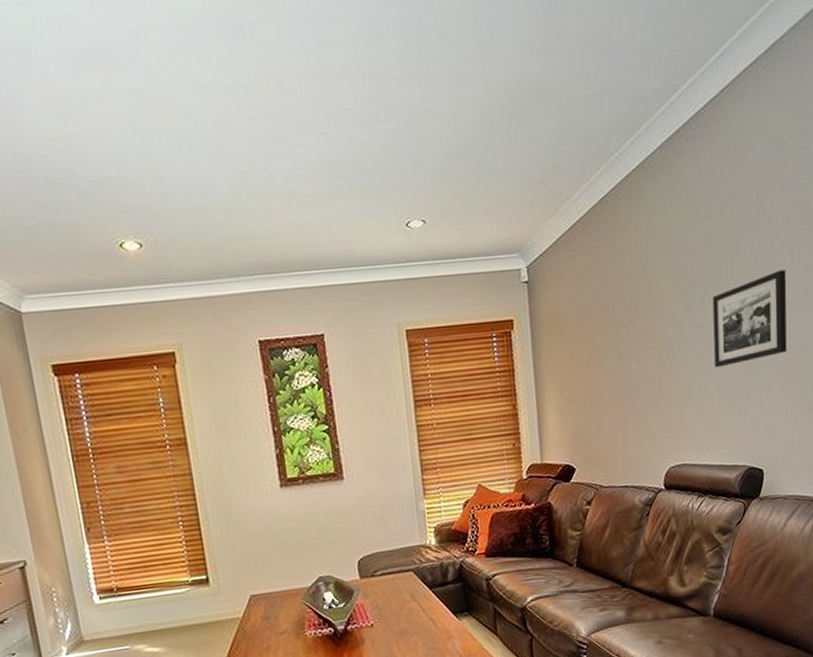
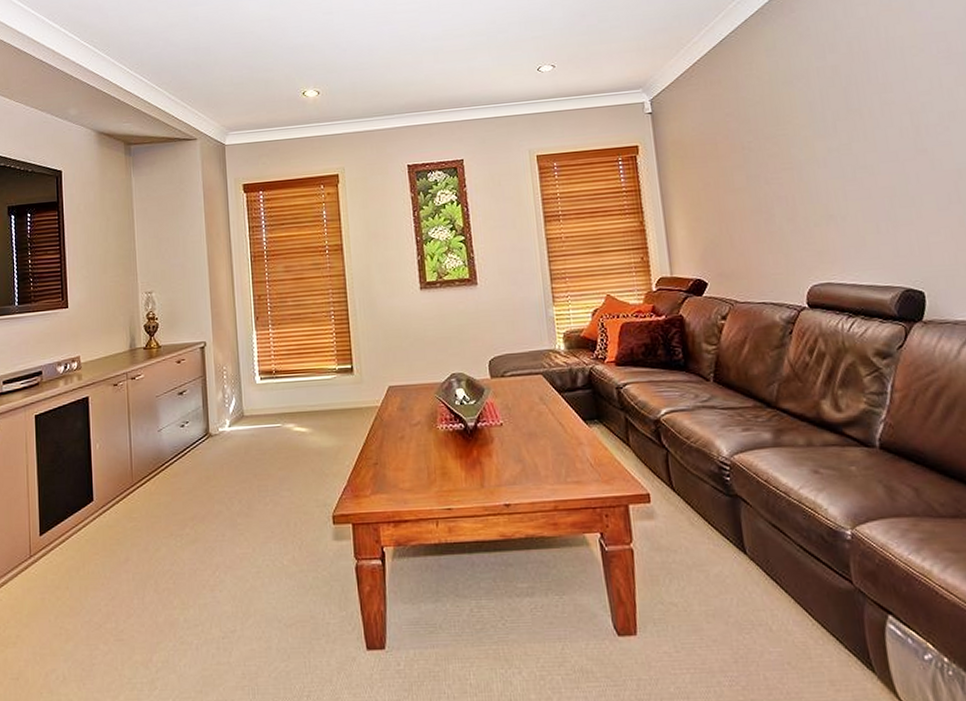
picture frame: present [712,270,787,368] -> none [845,96,938,189]

